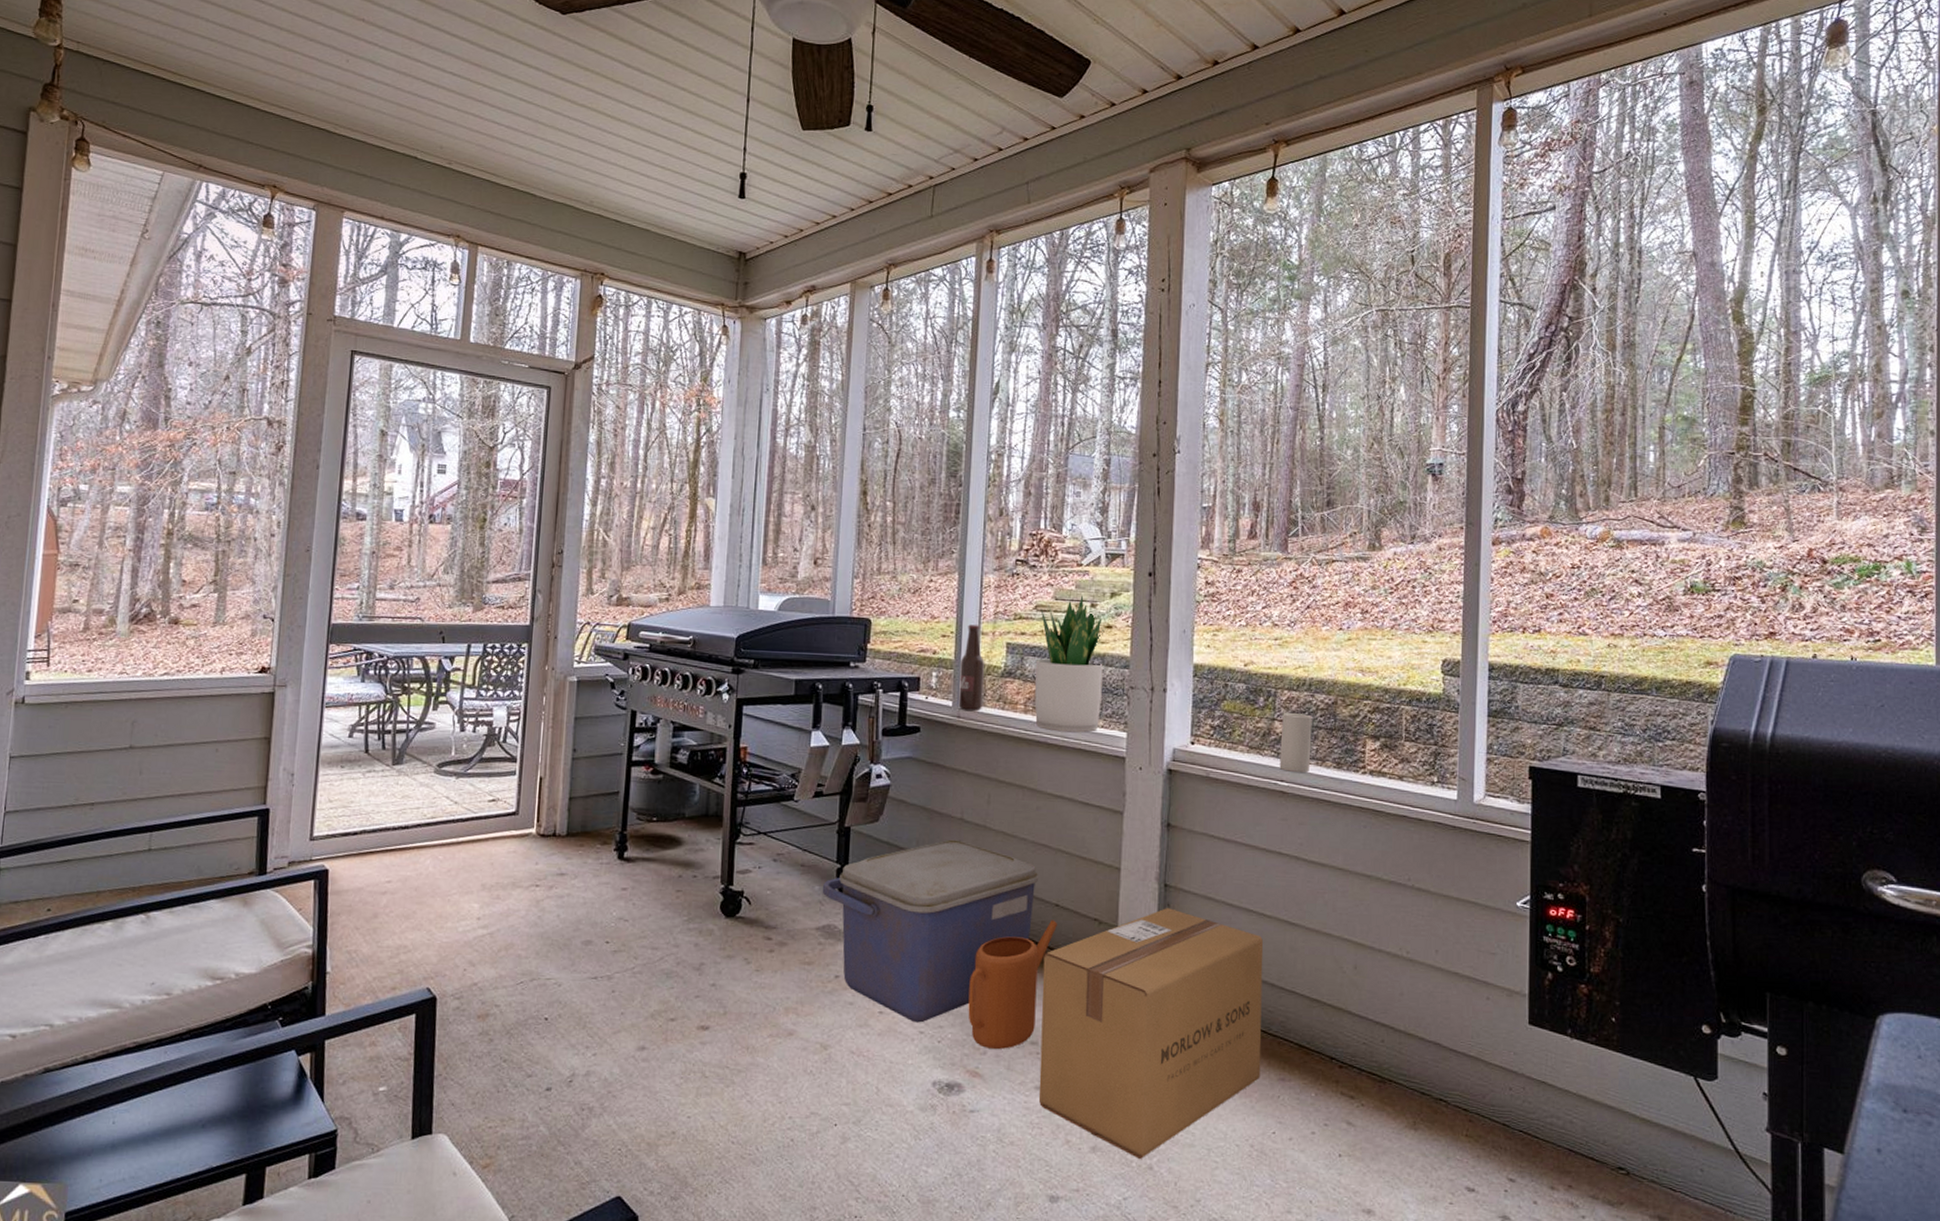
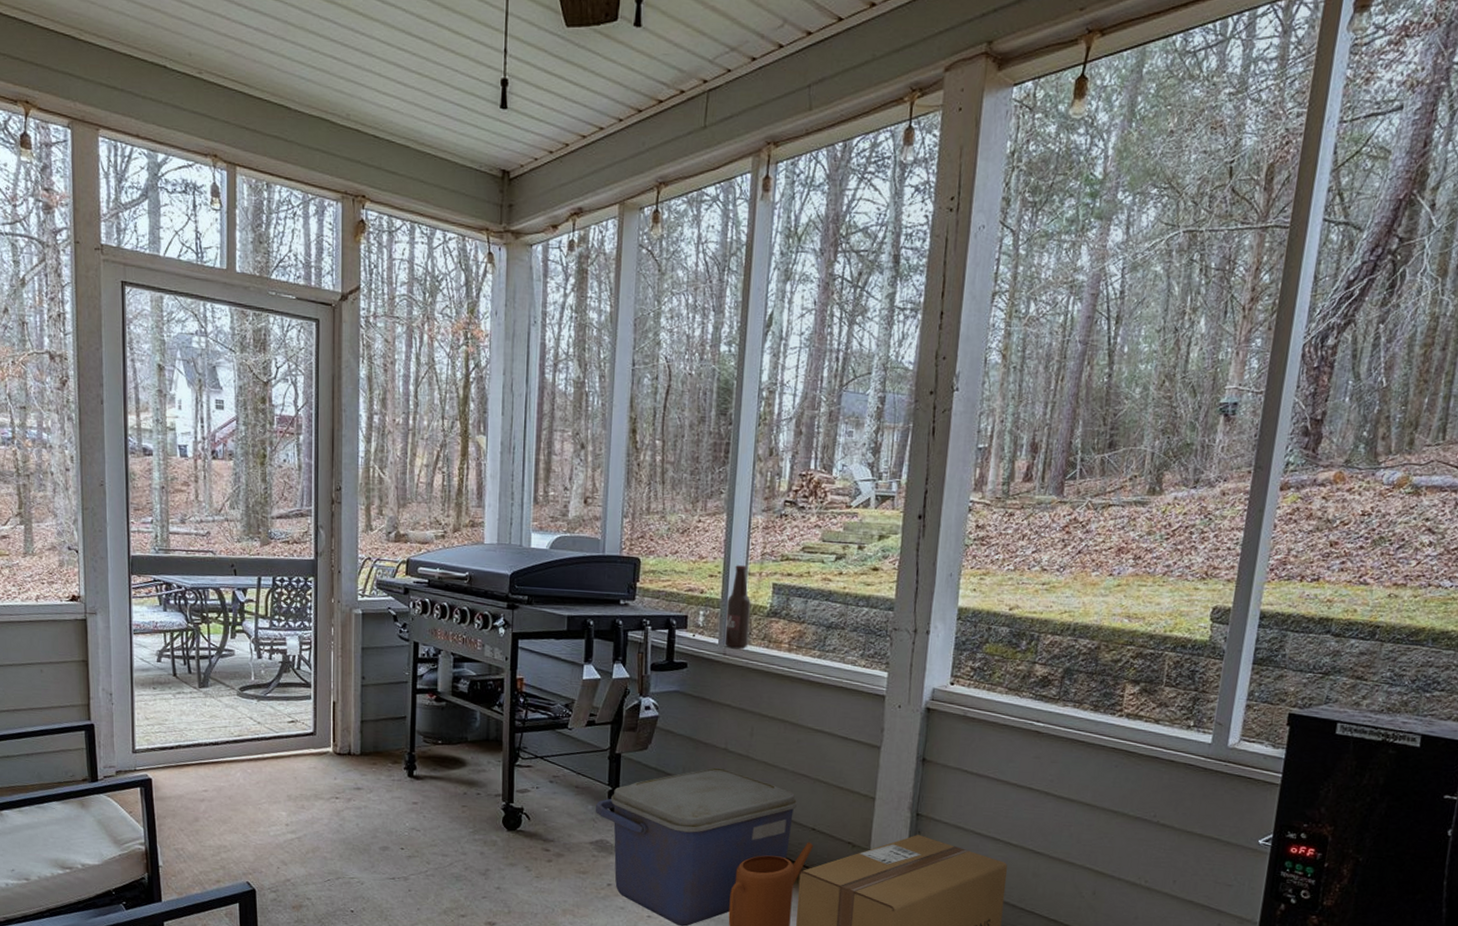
planter: present [1035,595,1106,733] -> none [799,537,872,672]
candle: present [1279,713,1312,774] -> none [1036,656,1074,715]

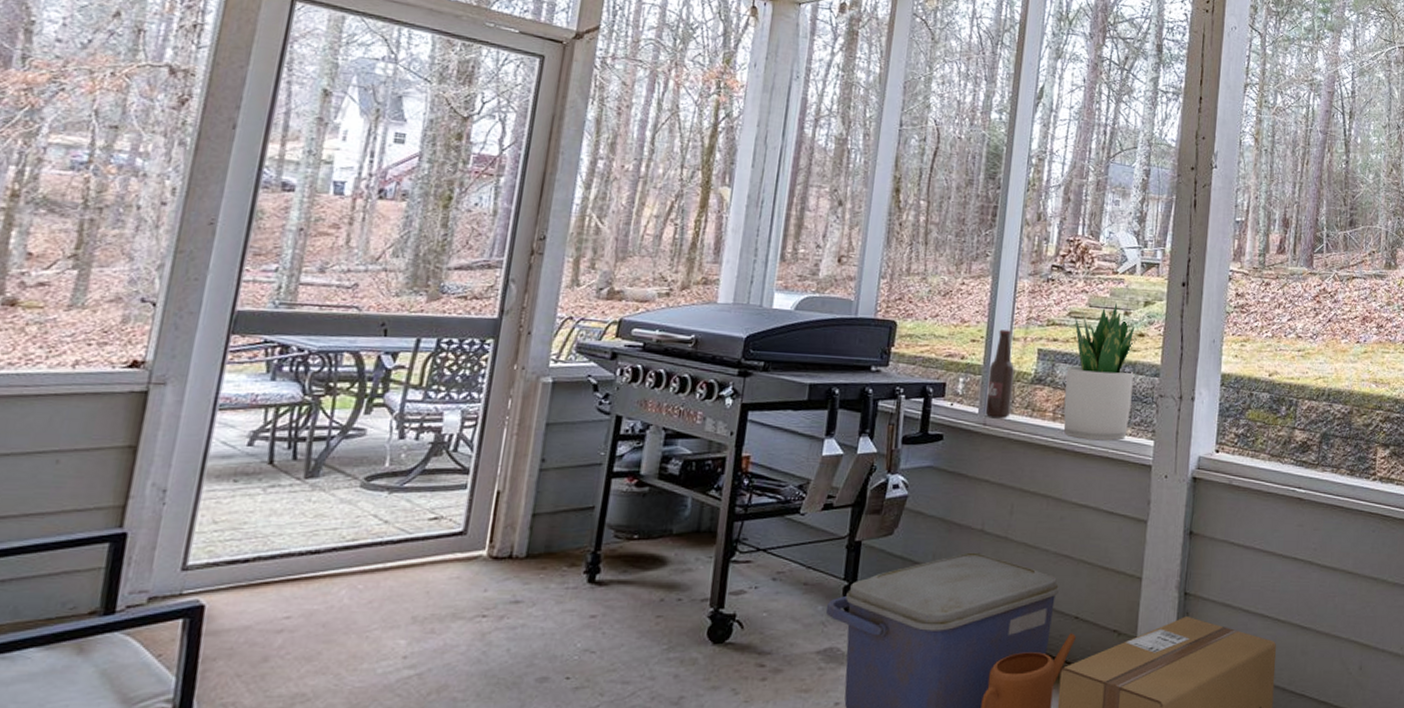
planter: none [799,537,872,672] -> present [1063,303,1138,441]

